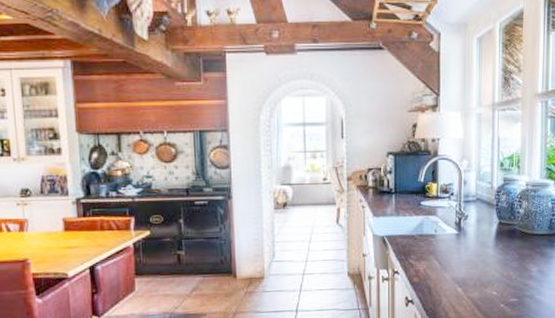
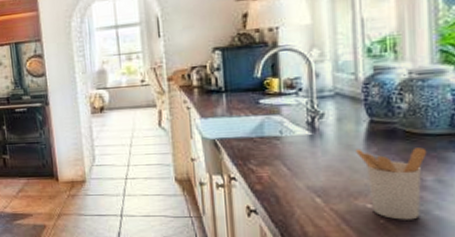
utensil holder: none [488,245,534,304] -> present [356,147,427,220]

